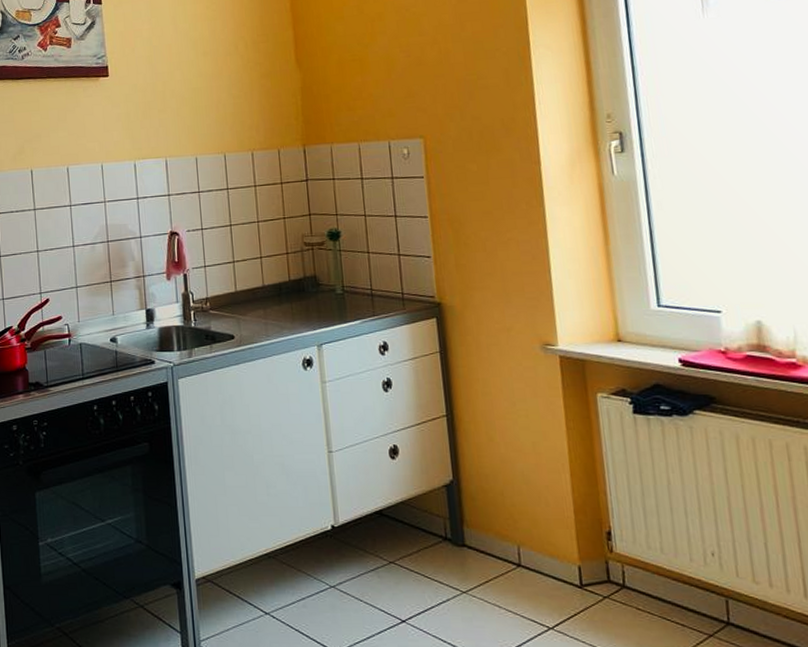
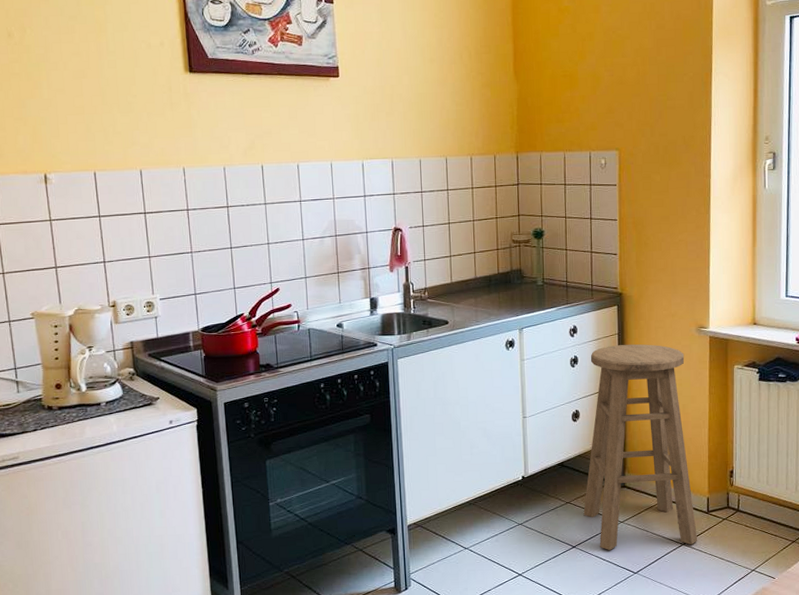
bar stool: none [407,364,572,629] -> present [583,344,698,550]

